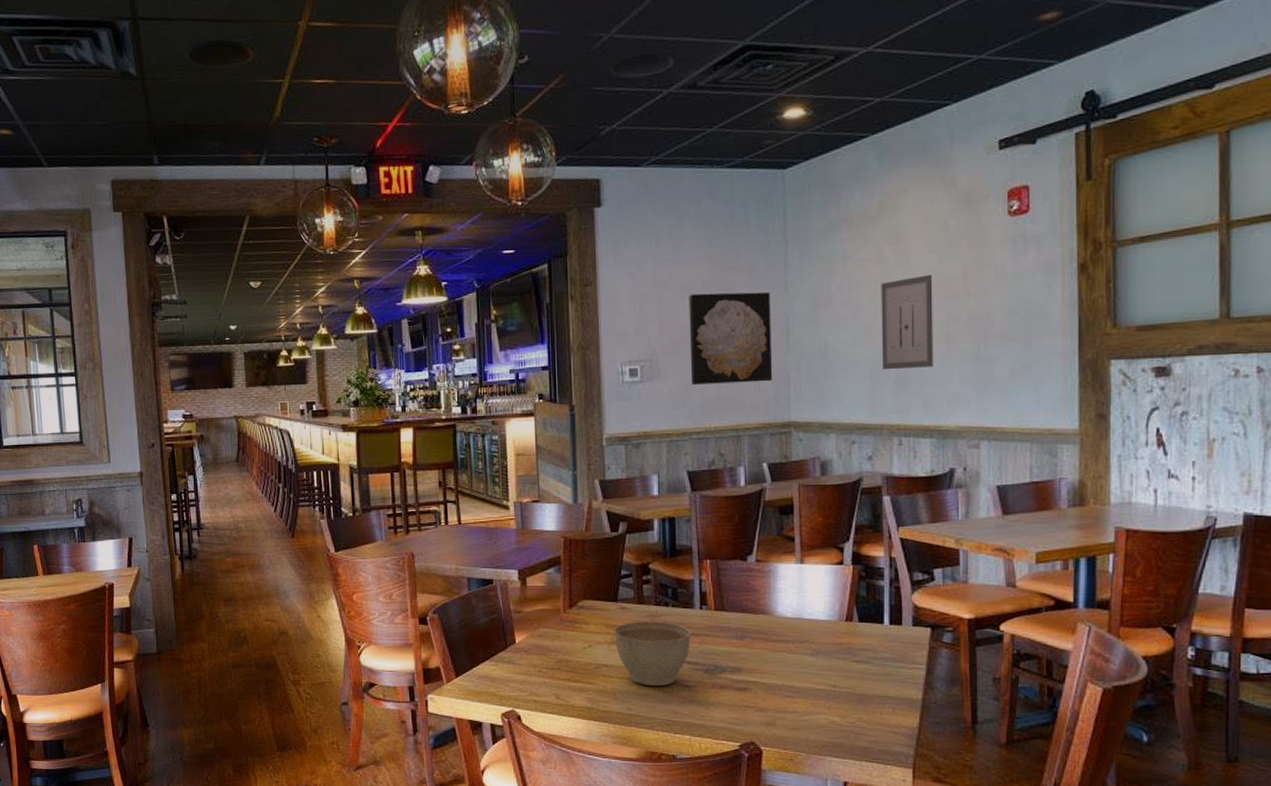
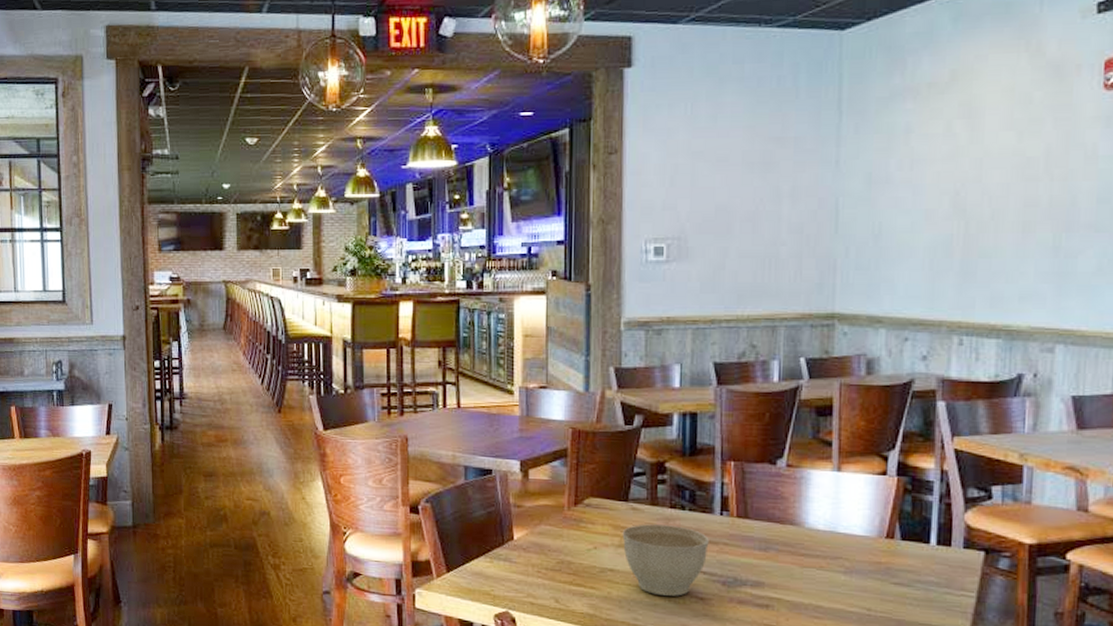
wall art: present [689,291,773,385] -> none [723,166,819,268]
wall art: present [881,274,933,370] -> none [944,154,1010,260]

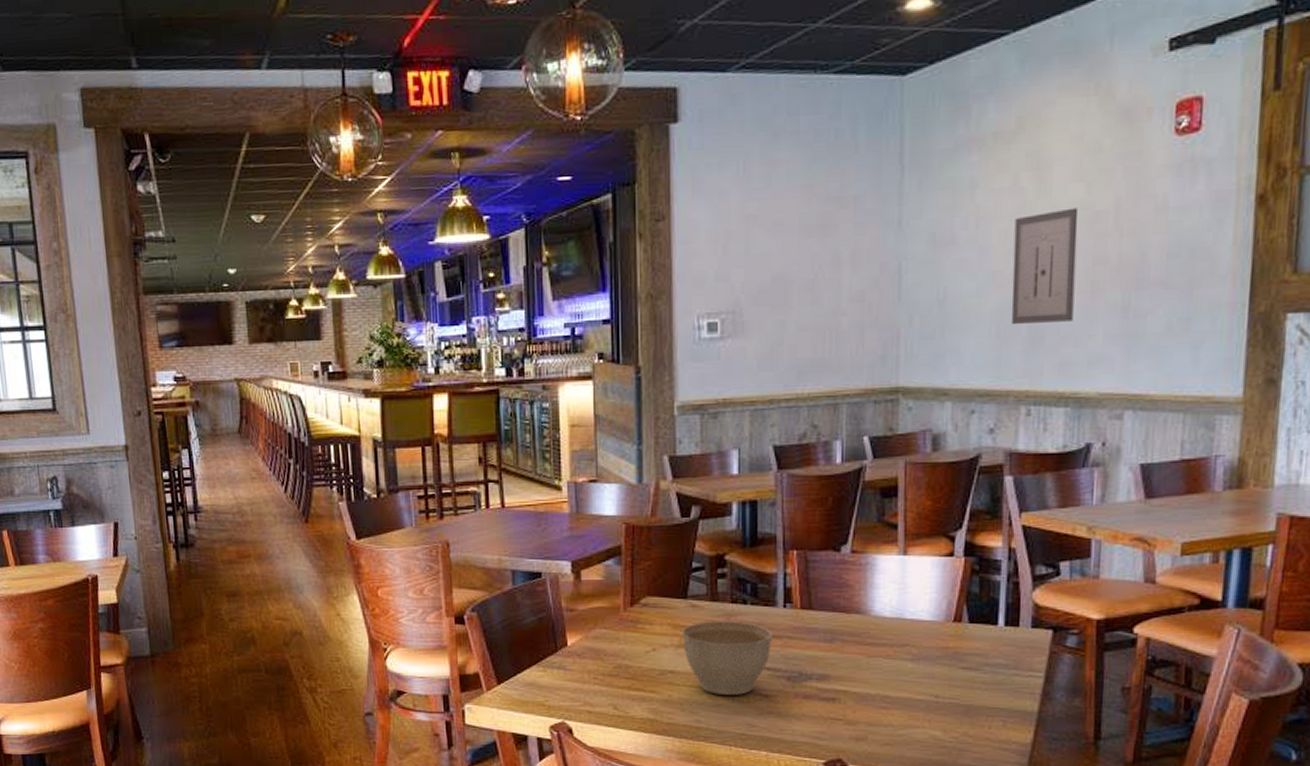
wall art: none [944,154,1010,260] -> present [1011,208,1079,325]

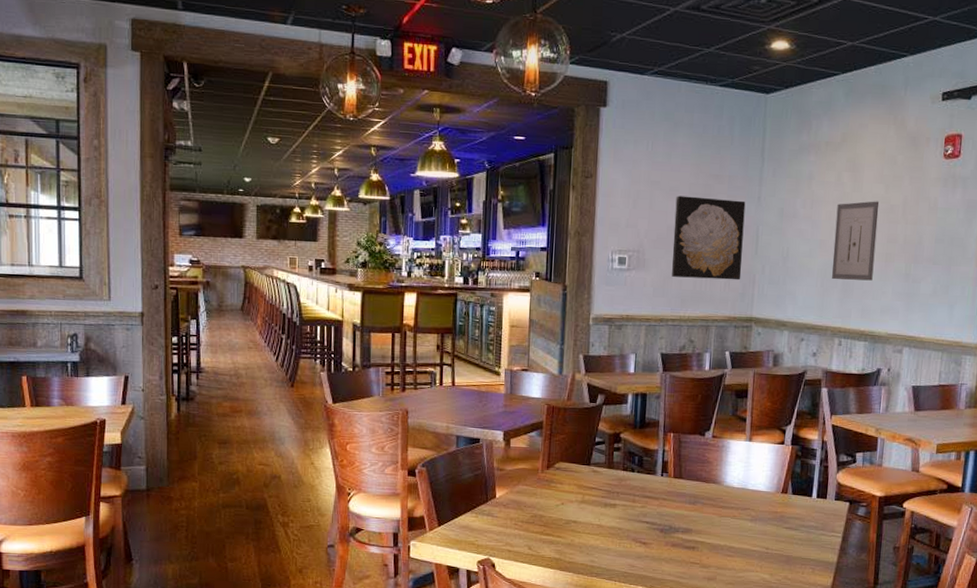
planter bowl: present [681,621,772,695] -> none [584,483,652,542]
wall art: none [781,228,881,342] -> present [672,195,746,281]

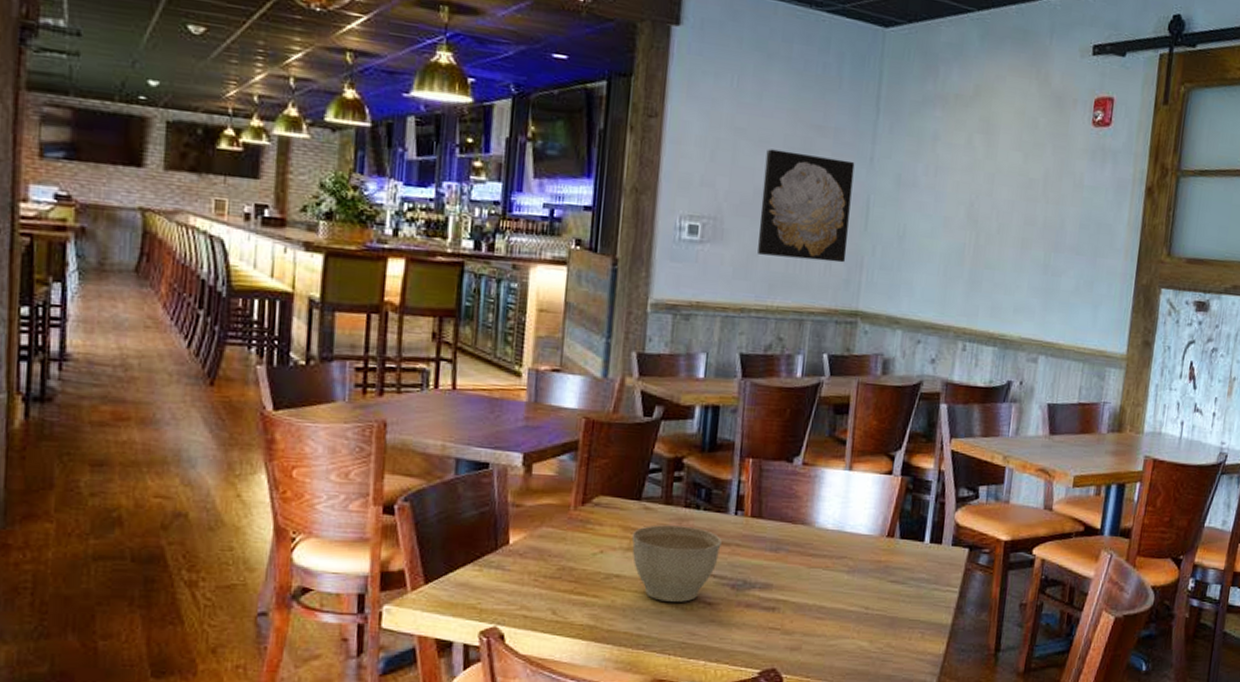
planter bowl: none [584,483,652,542] -> present [631,525,722,602]
wall art: present [832,201,880,281] -> none [957,172,1017,271]

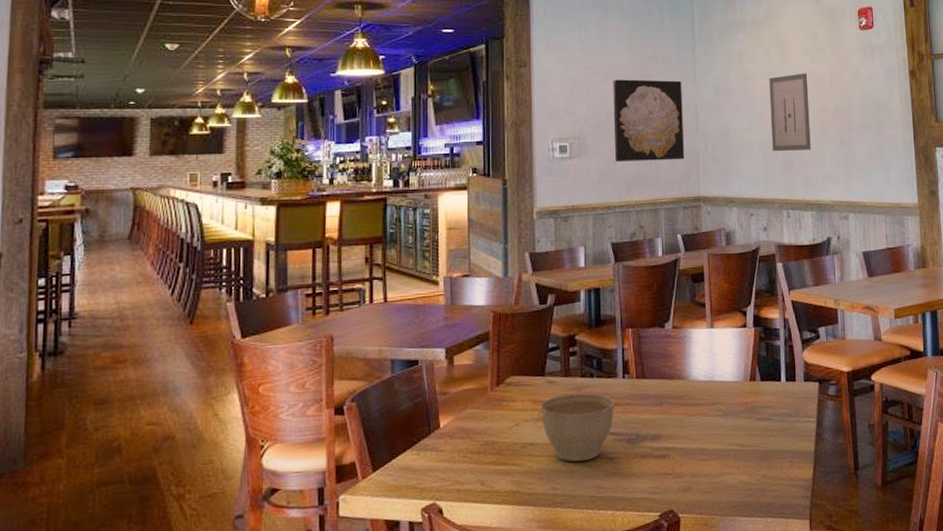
wall art: none [957,172,1017,271] -> present [769,73,811,152]

